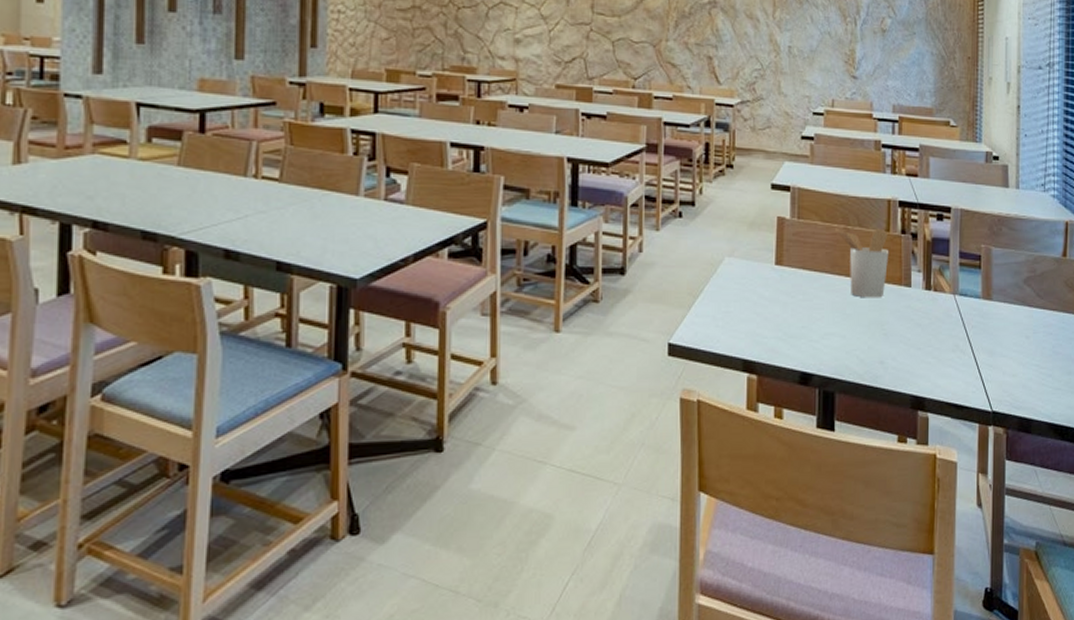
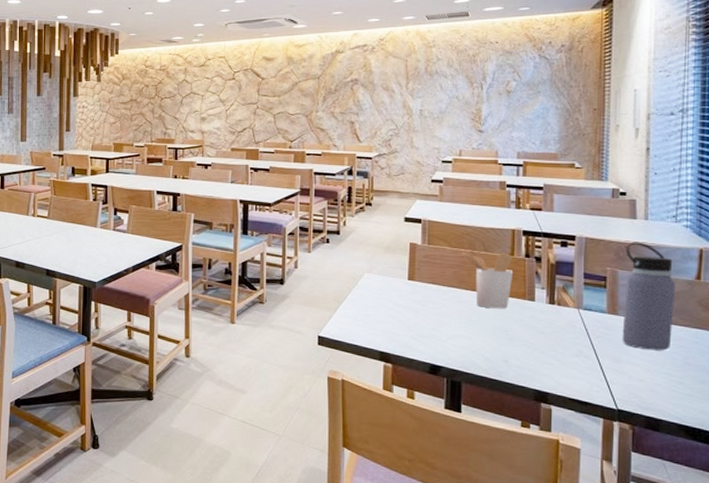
water bottle: none [996,214,1044,340] -> present [622,242,675,351]

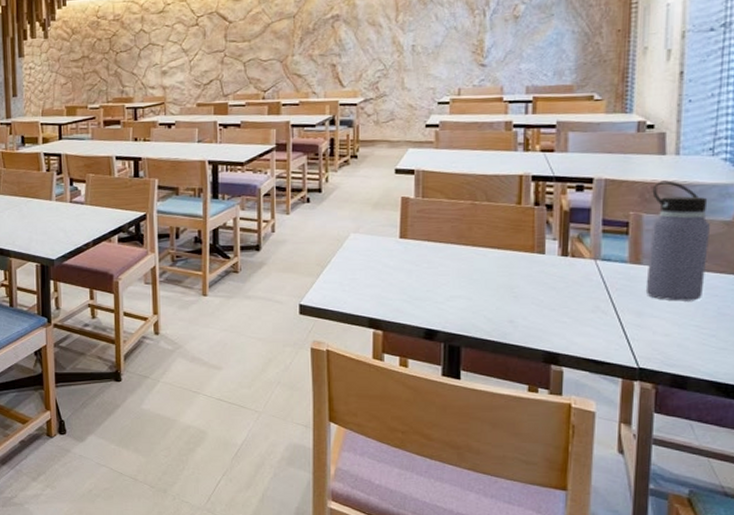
utensil holder: present [462,253,514,309] -> none [462,202,521,265]

